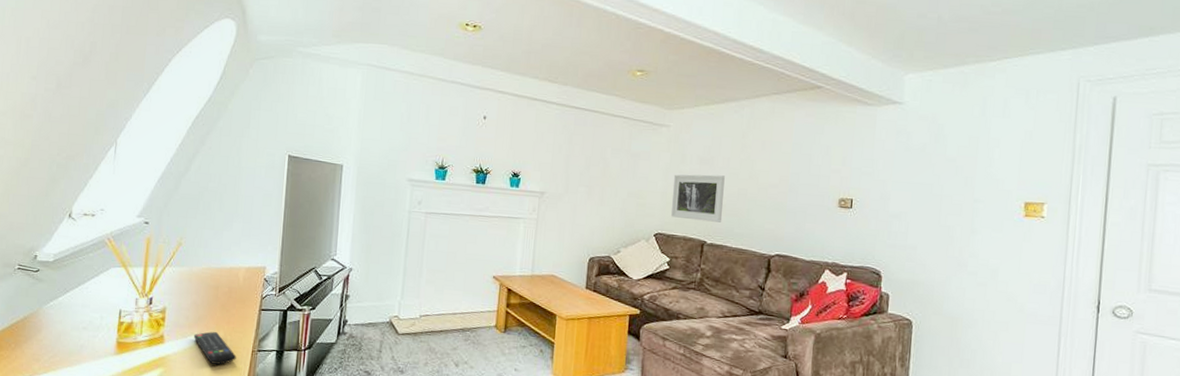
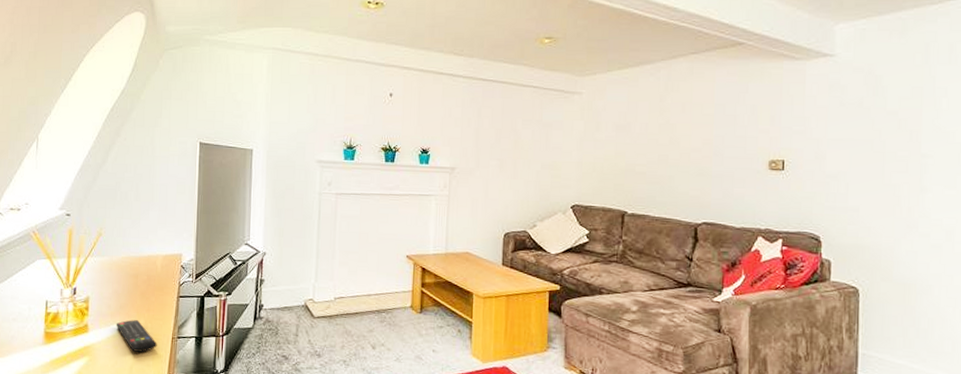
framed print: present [671,174,725,222] -> none [588,141,643,191]

